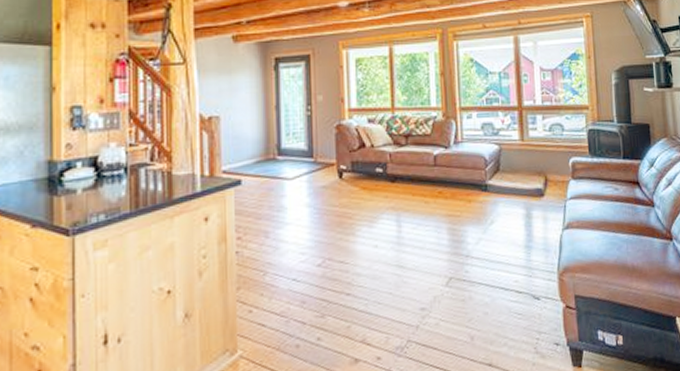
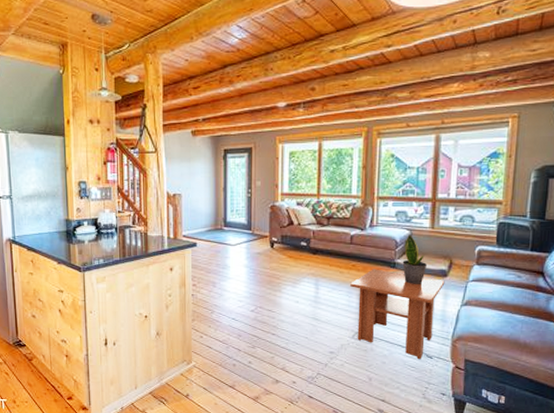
coffee table: none [438,194,543,304] -> present [350,269,445,360]
potted plant: none [494,149,522,209] -> present [402,234,428,284]

